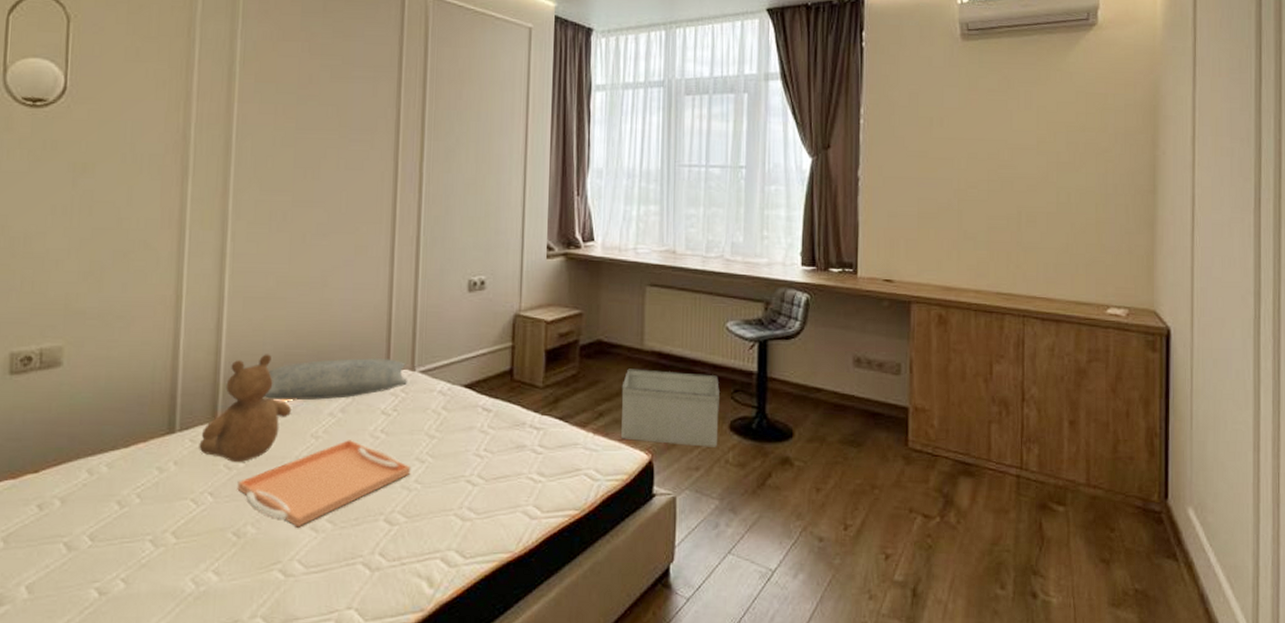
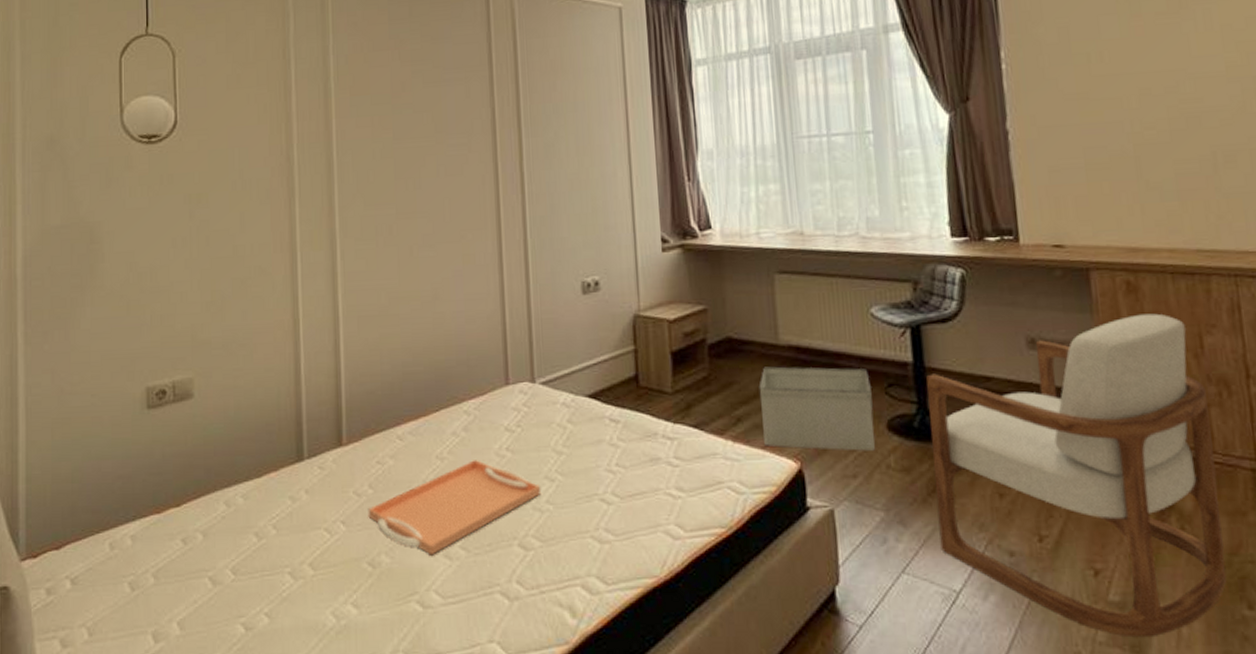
teddy bear: present [199,354,291,463] -> none [327,374,414,490]
pillow: present [263,358,408,400] -> none [385,371,529,421]
armchair: none [763,343,990,611] -> present [926,313,1227,638]

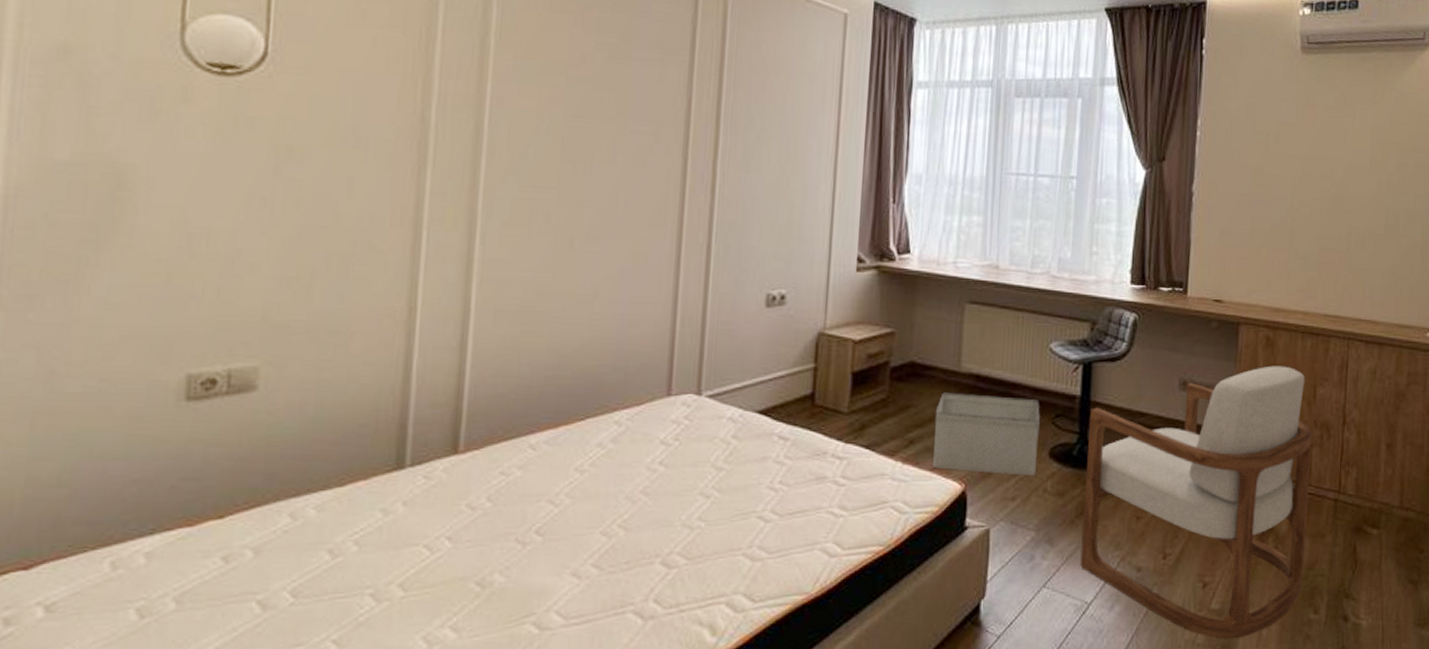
serving tray: present [368,460,542,556] -> none [482,474,694,574]

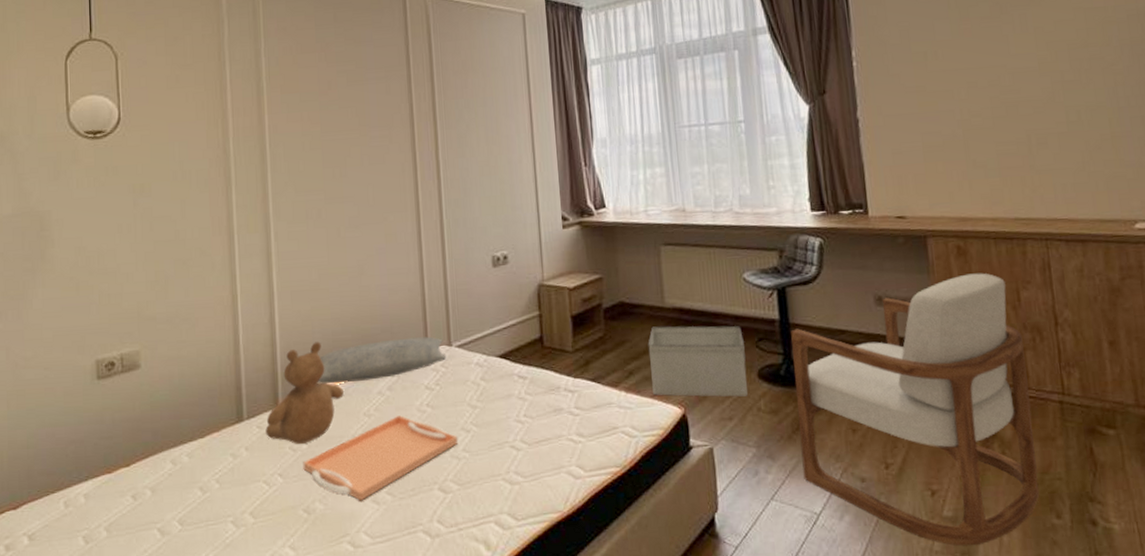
teddy bear: none [435,376,551,503] -> present [265,341,344,445]
serving tray: none [482,474,694,574] -> present [303,415,459,501]
pillow: none [516,381,693,429] -> present [317,336,447,384]

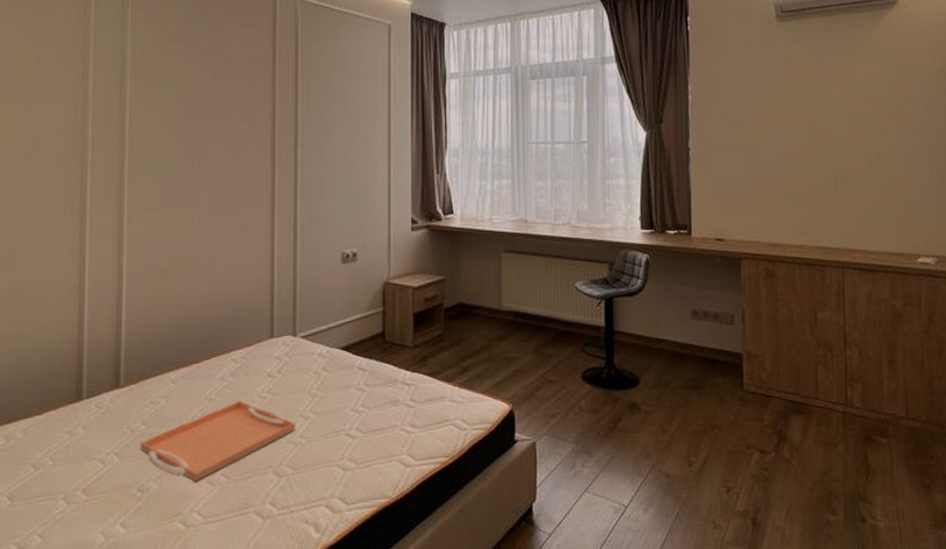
teddy bear: present [265,341,344,445] -> none [104,326,186,426]
pillow: present [317,336,447,384] -> none [160,326,291,367]
storage bin: present [648,326,748,397] -> none [483,327,573,396]
armchair: present [791,273,1040,547] -> none [614,294,820,538]

